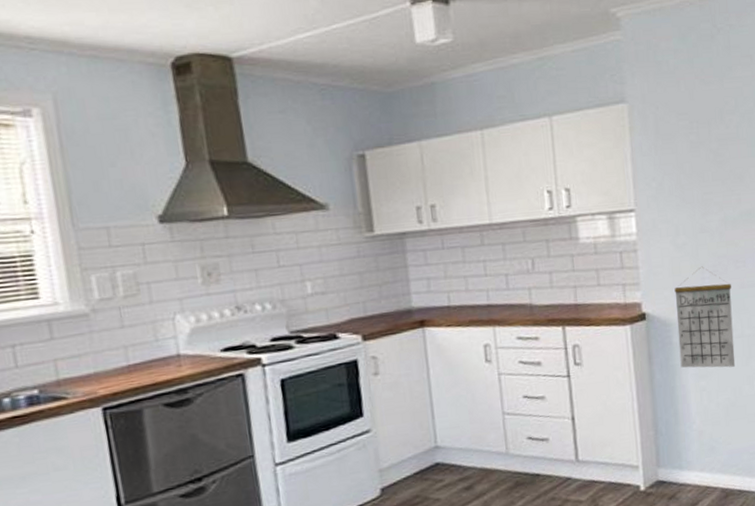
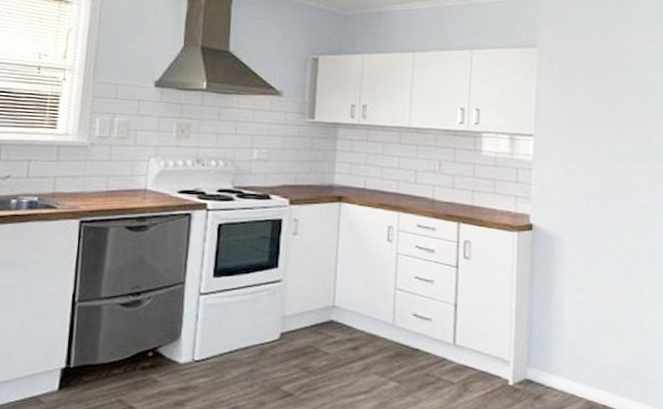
calendar: present [674,266,736,368] -> none [559,192,614,287]

